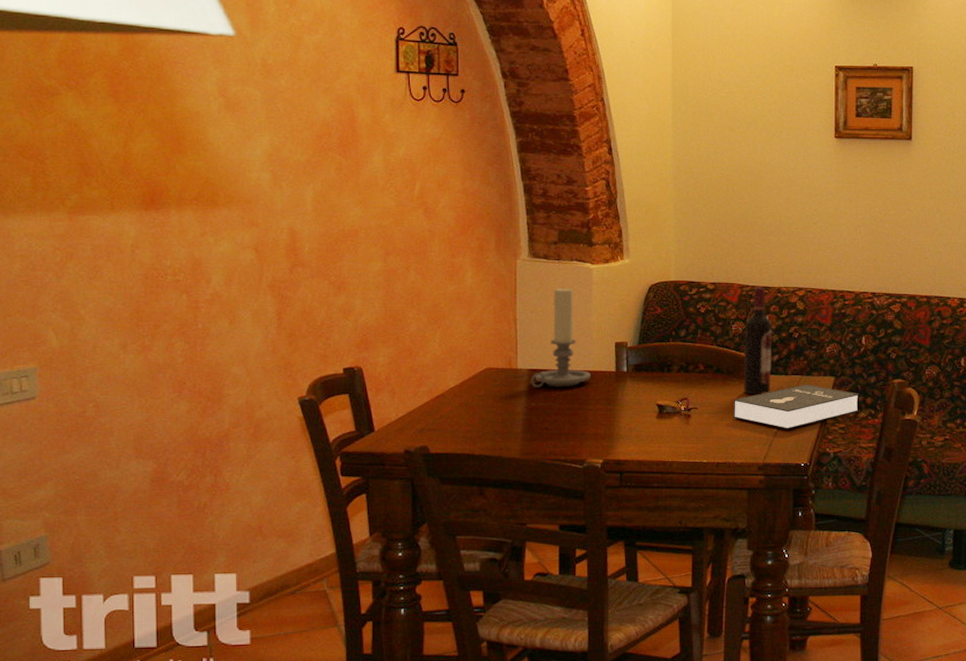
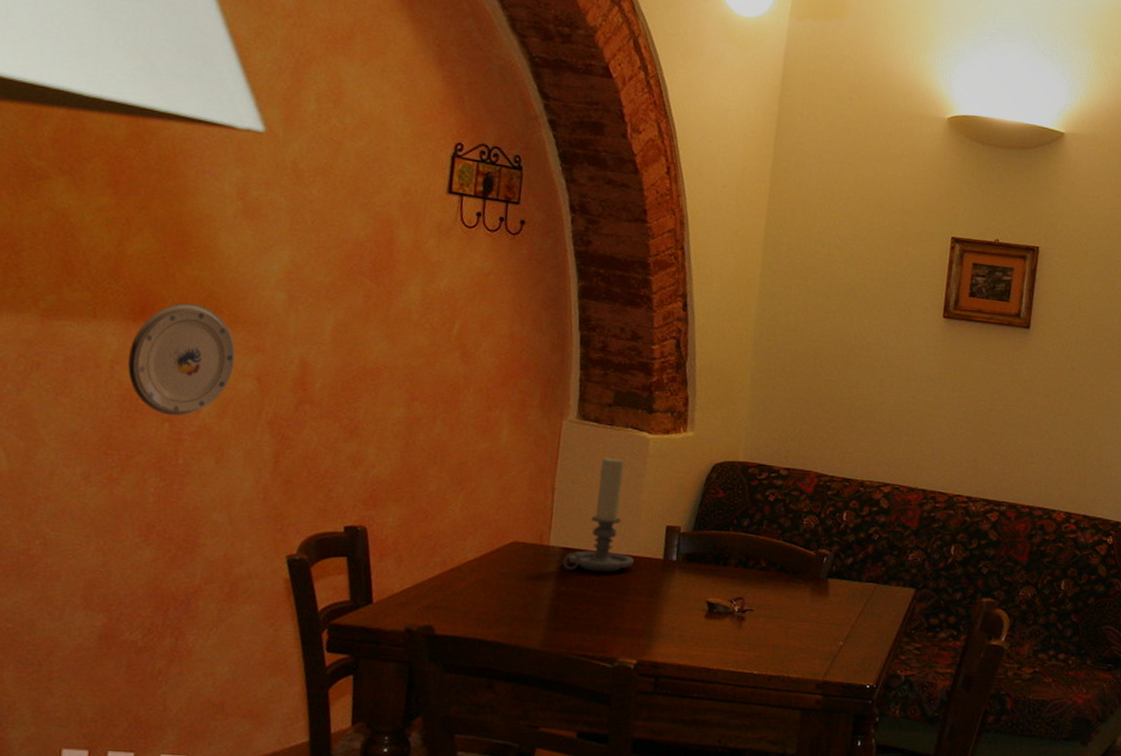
plate: none [146,189,234,288] -> present [128,302,236,416]
booklet: present [733,384,860,430] -> none [793,594,942,645]
wine bottle: present [743,287,773,395] -> none [809,477,850,602]

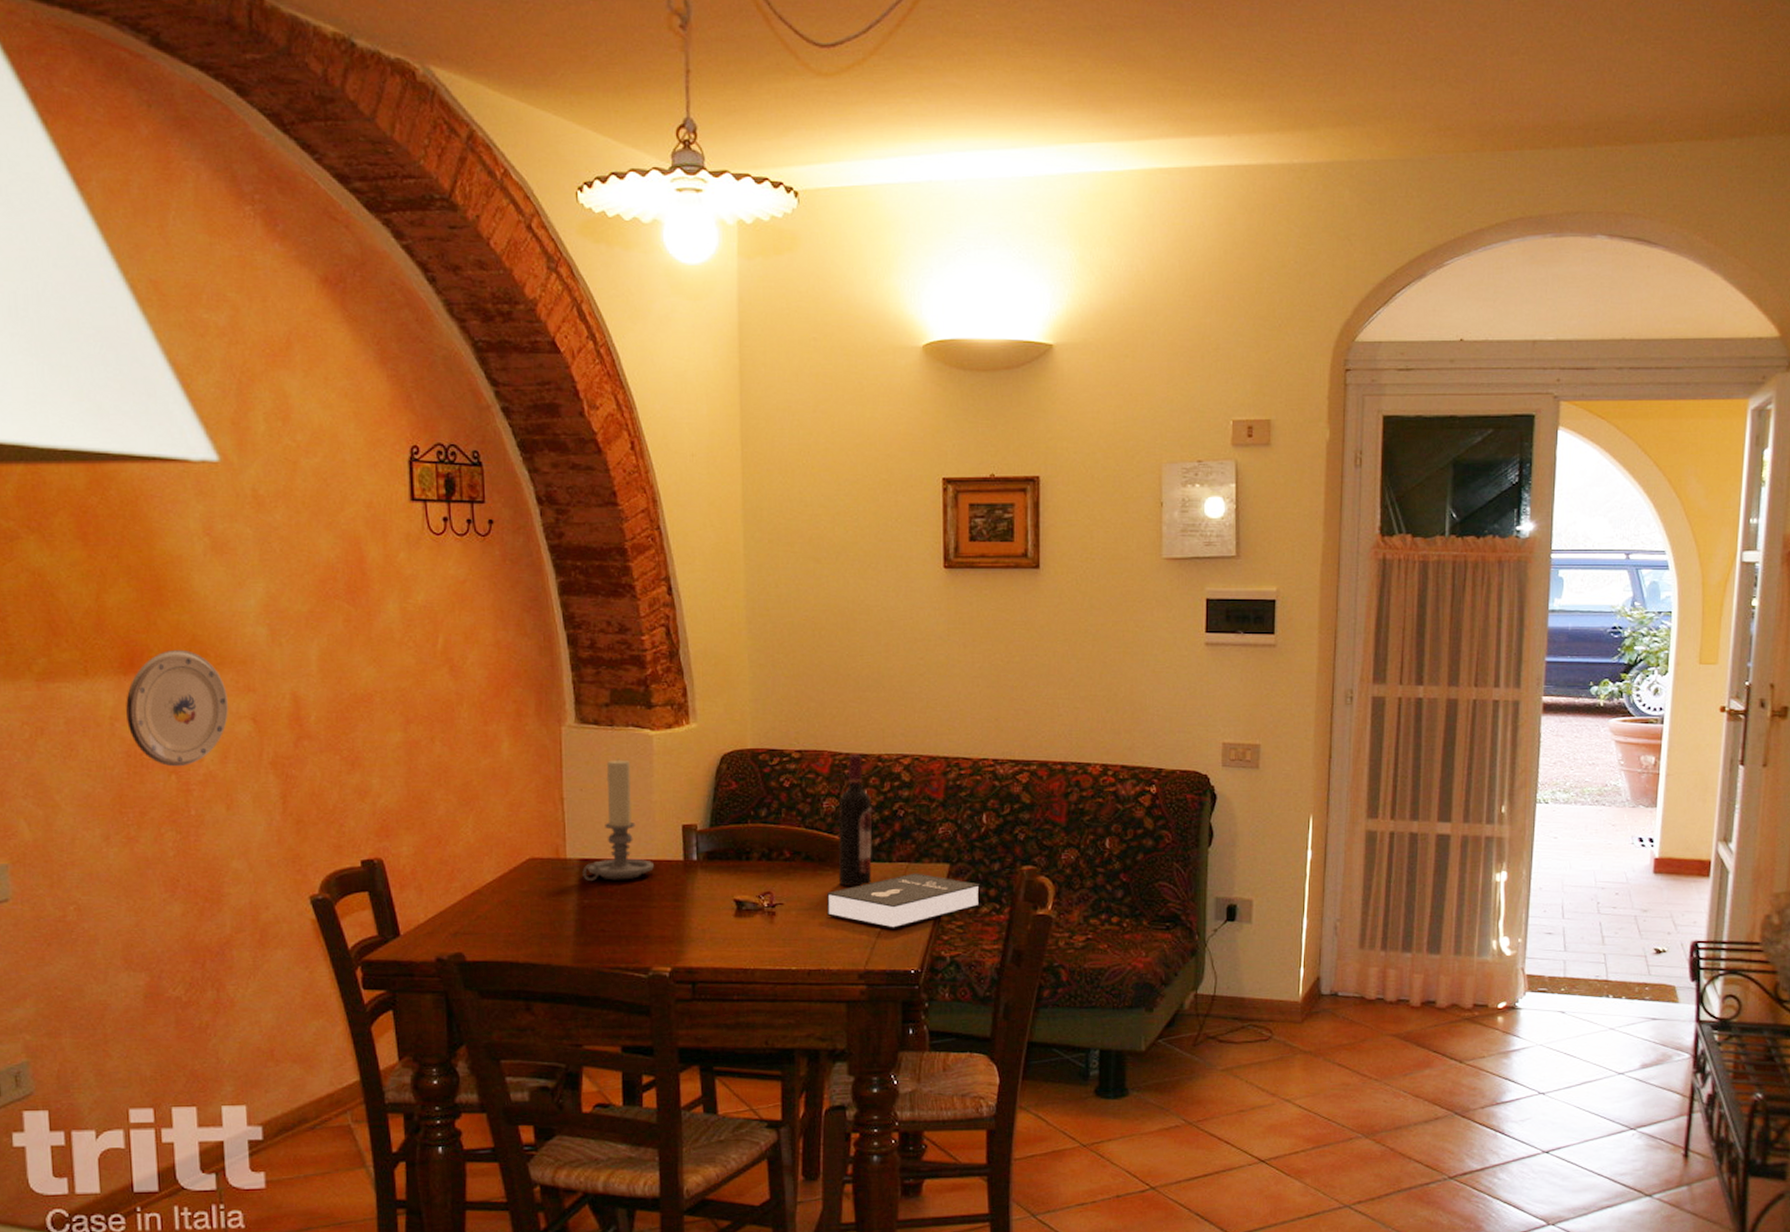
booklet: none [793,594,942,645] -> present [826,873,981,929]
wine bottle: none [809,477,850,602] -> present [838,754,873,887]

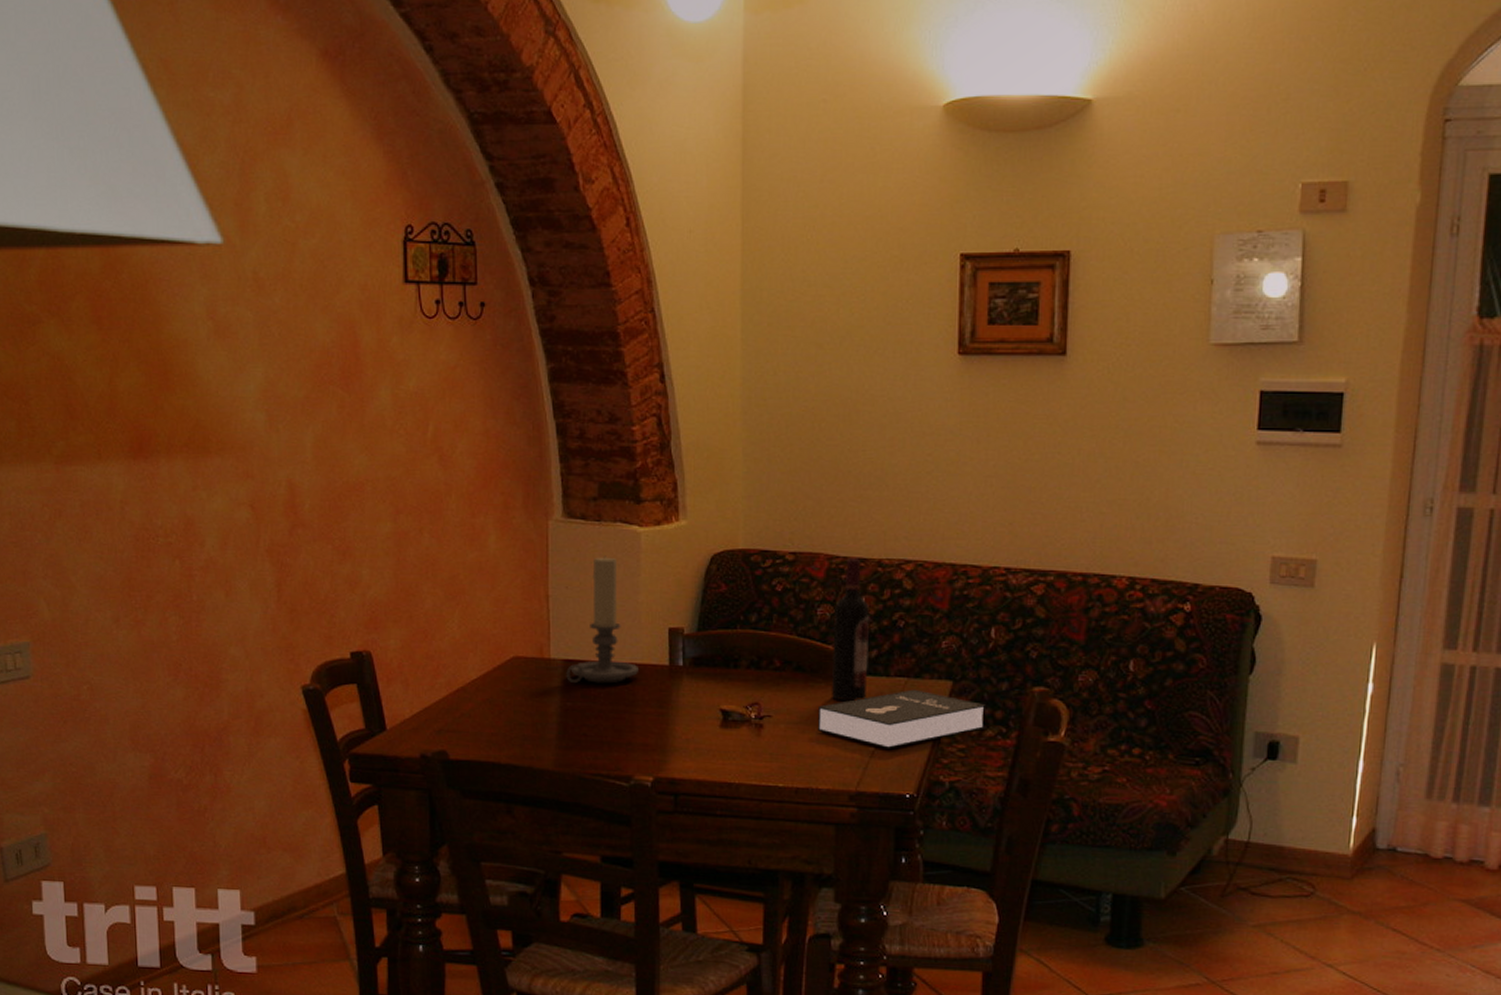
plate: present [126,649,228,767] -> none [135,434,228,552]

